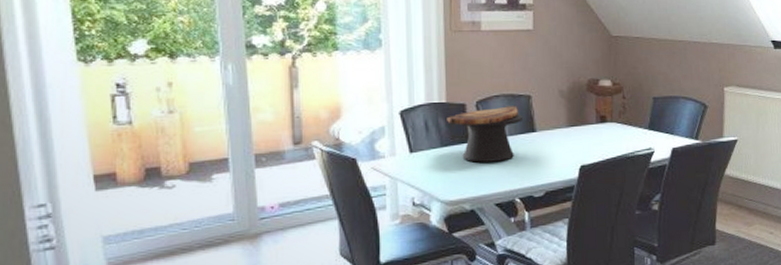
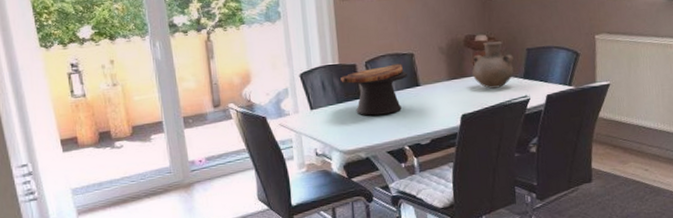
vase: none [594,87,639,139] -> present [472,41,514,89]

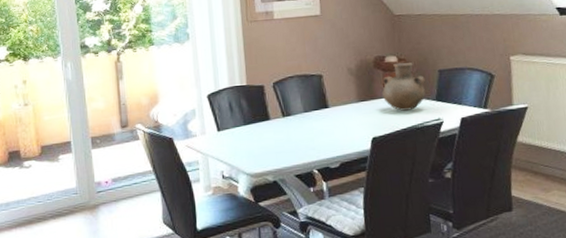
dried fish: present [340,63,408,116] -> none [248,85,317,138]

